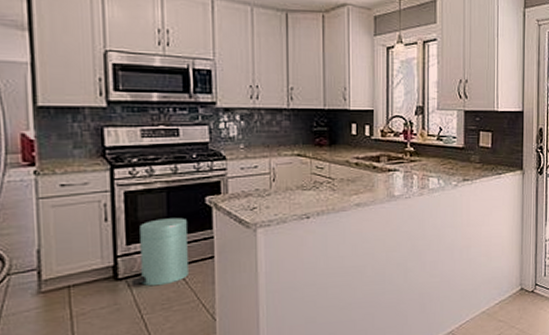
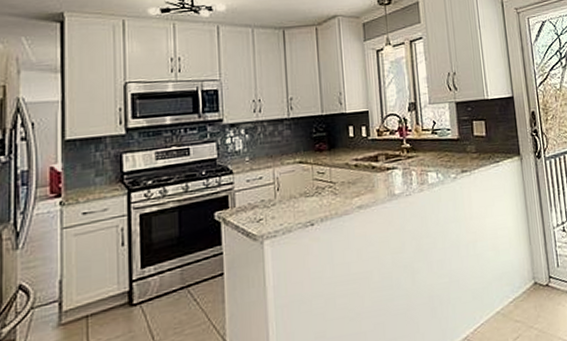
trash can: present [131,218,188,287] -> none [145,236,199,310]

